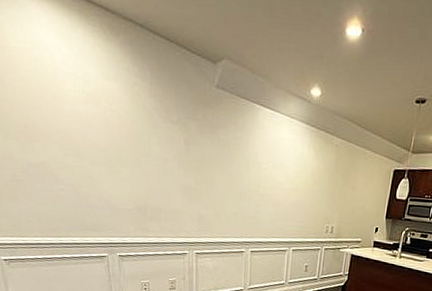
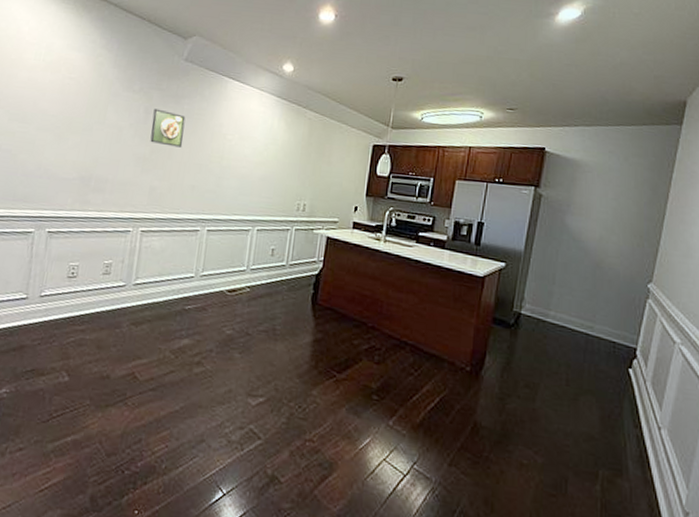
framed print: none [193,139,223,177] -> present [150,108,186,148]

